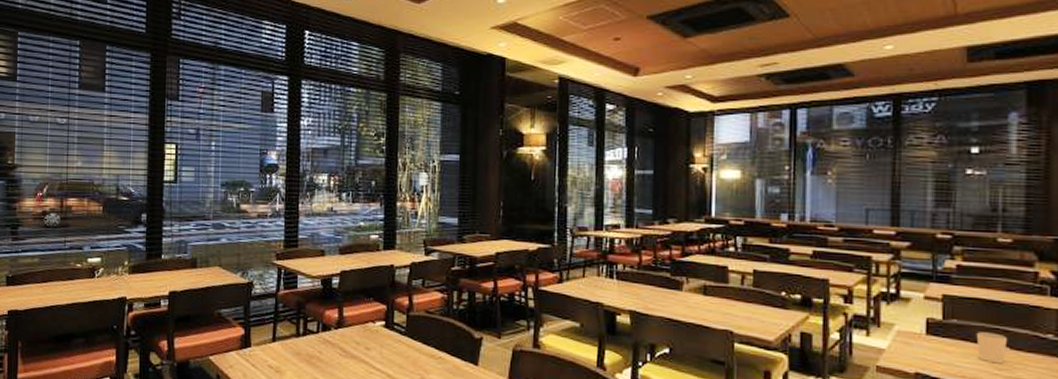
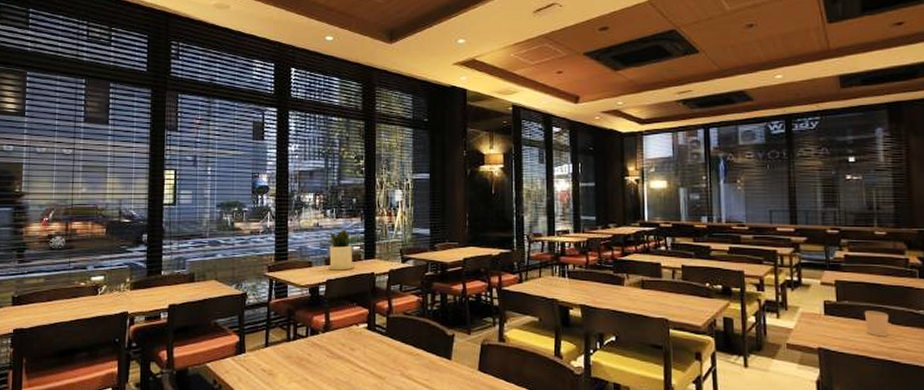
planter: none [342,215,372,262] -> present [328,229,354,271]

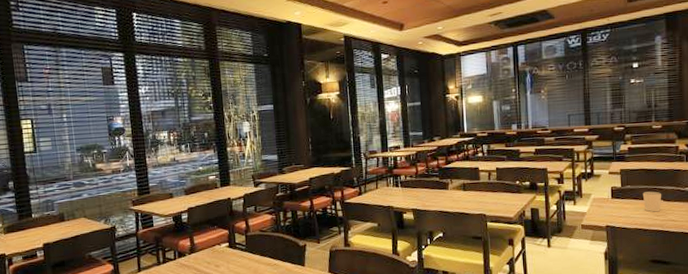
planter: present [328,229,354,271] -> none [186,161,212,200]

